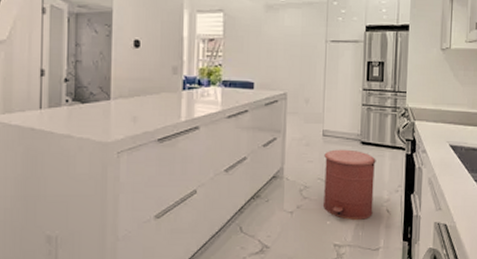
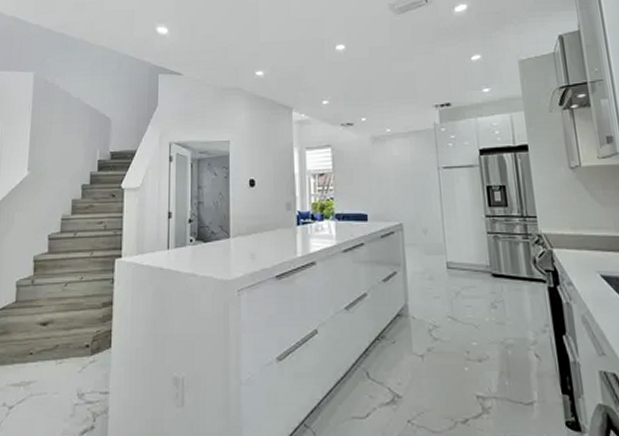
trash can: present [322,149,376,220] -> none [451,283,519,366]

